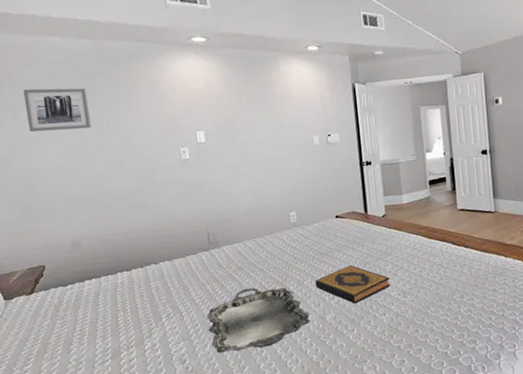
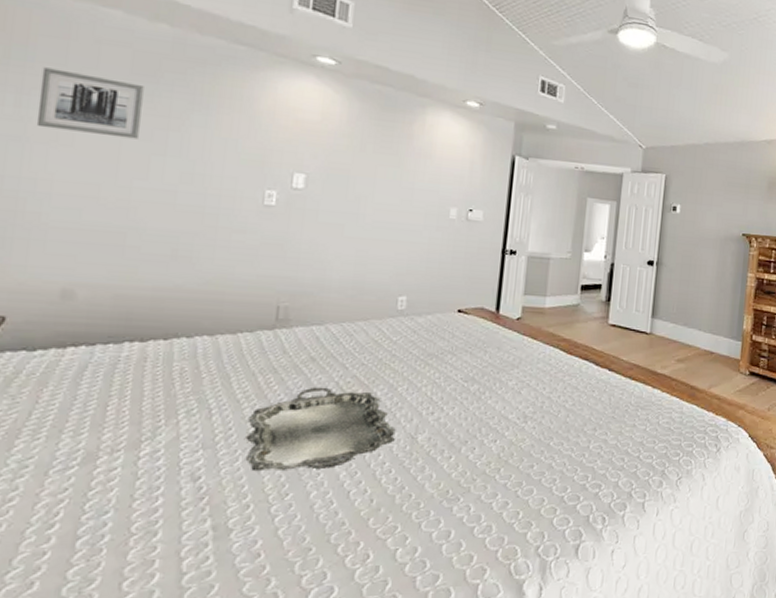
hardback book: present [315,265,391,304] -> none [412,373,511,423]

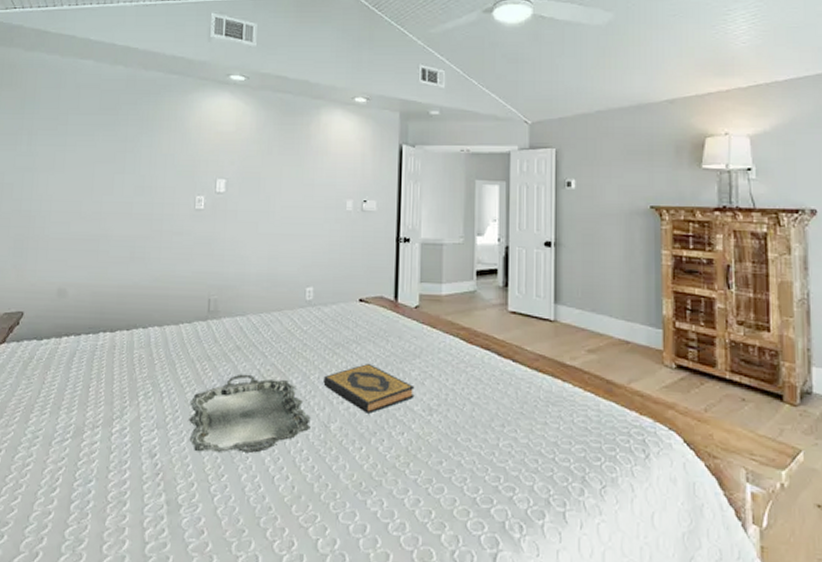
wall art: present [36,67,145,139] -> none [40,112,109,162]
hardback book: none [412,373,511,423] -> present [323,363,415,414]

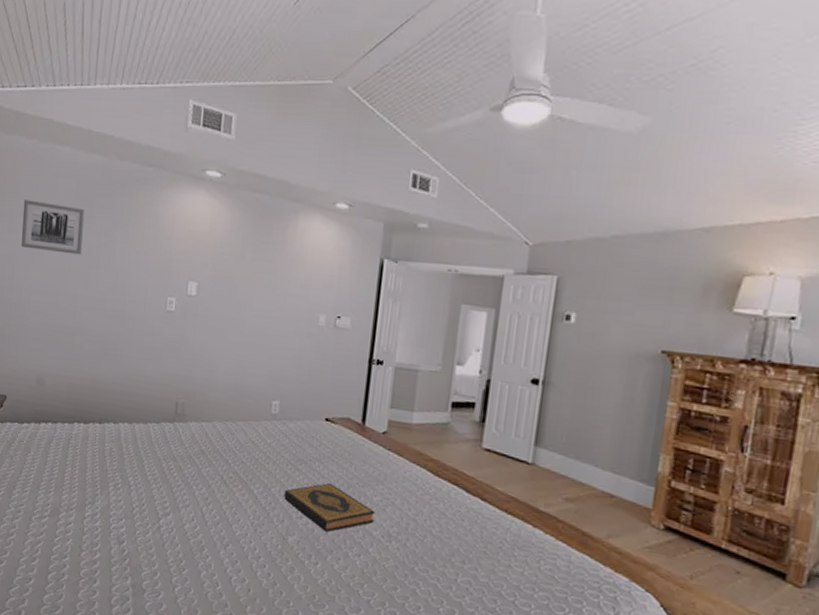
wall art: none [40,112,109,162] -> present [21,200,85,255]
serving tray: present [189,374,311,453] -> none [154,477,270,553]

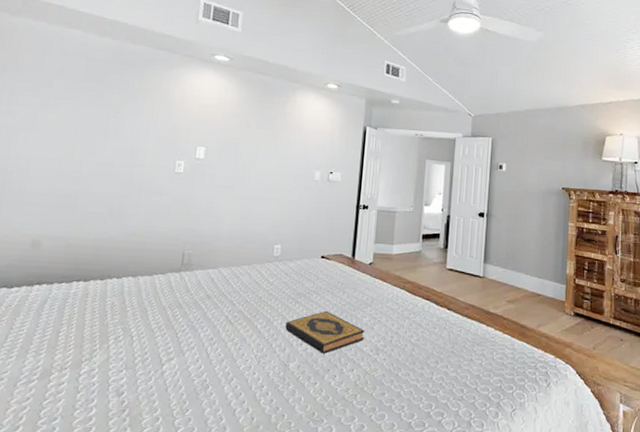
wall art: present [21,200,85,255] -> none [21,75,95,125]

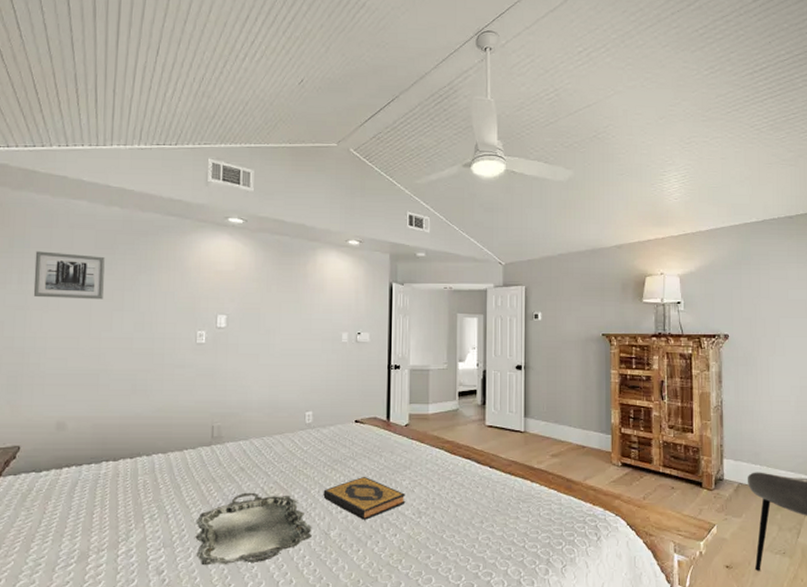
wall art: none [21,75,95,125] -> present [33,251,106,300]
serving tray: none [157,320,272,390] -> present [195,492,312,566]

